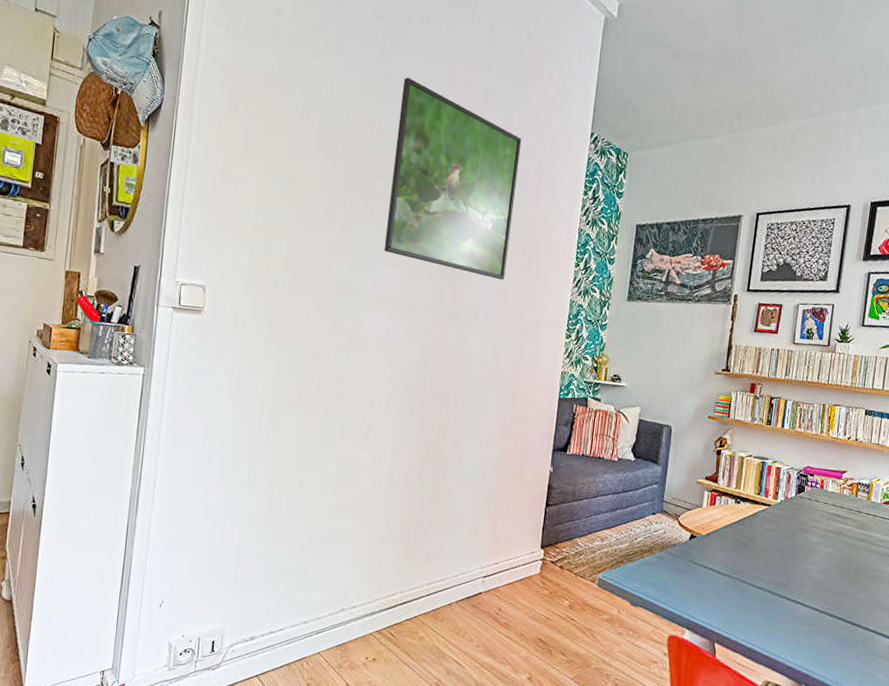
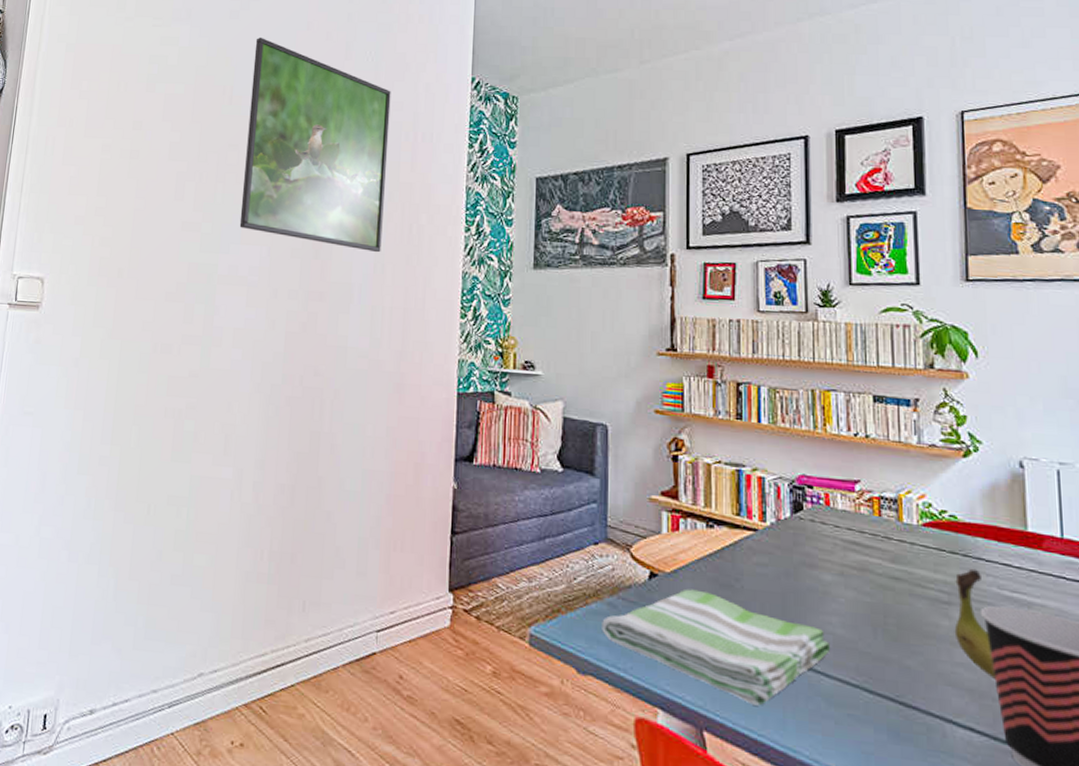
dish towel: none [651,546,809,626] -> present [602,589,830,706]

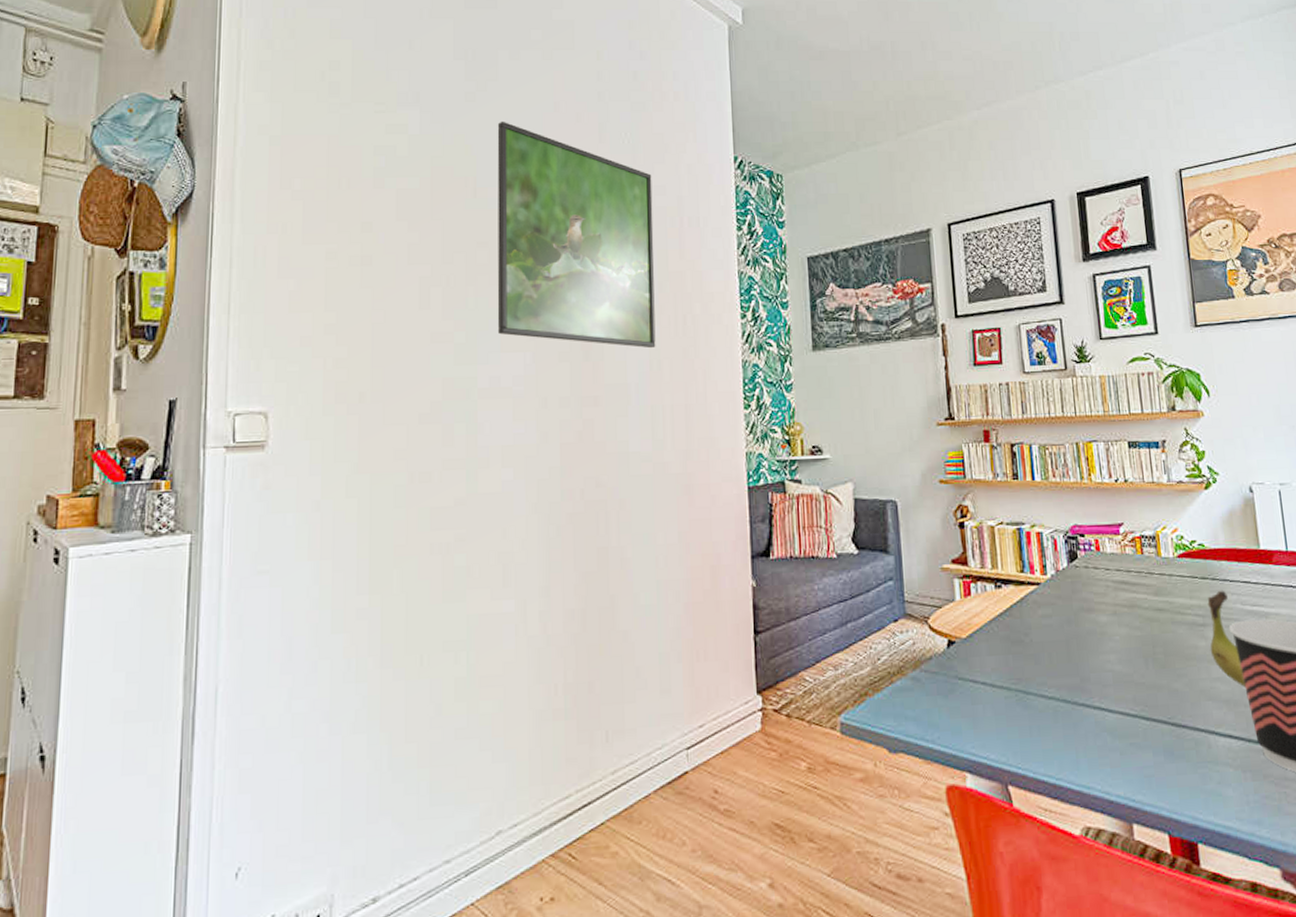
dish towel: present [602,589,830,706] -> none [907,650,1111,752]

